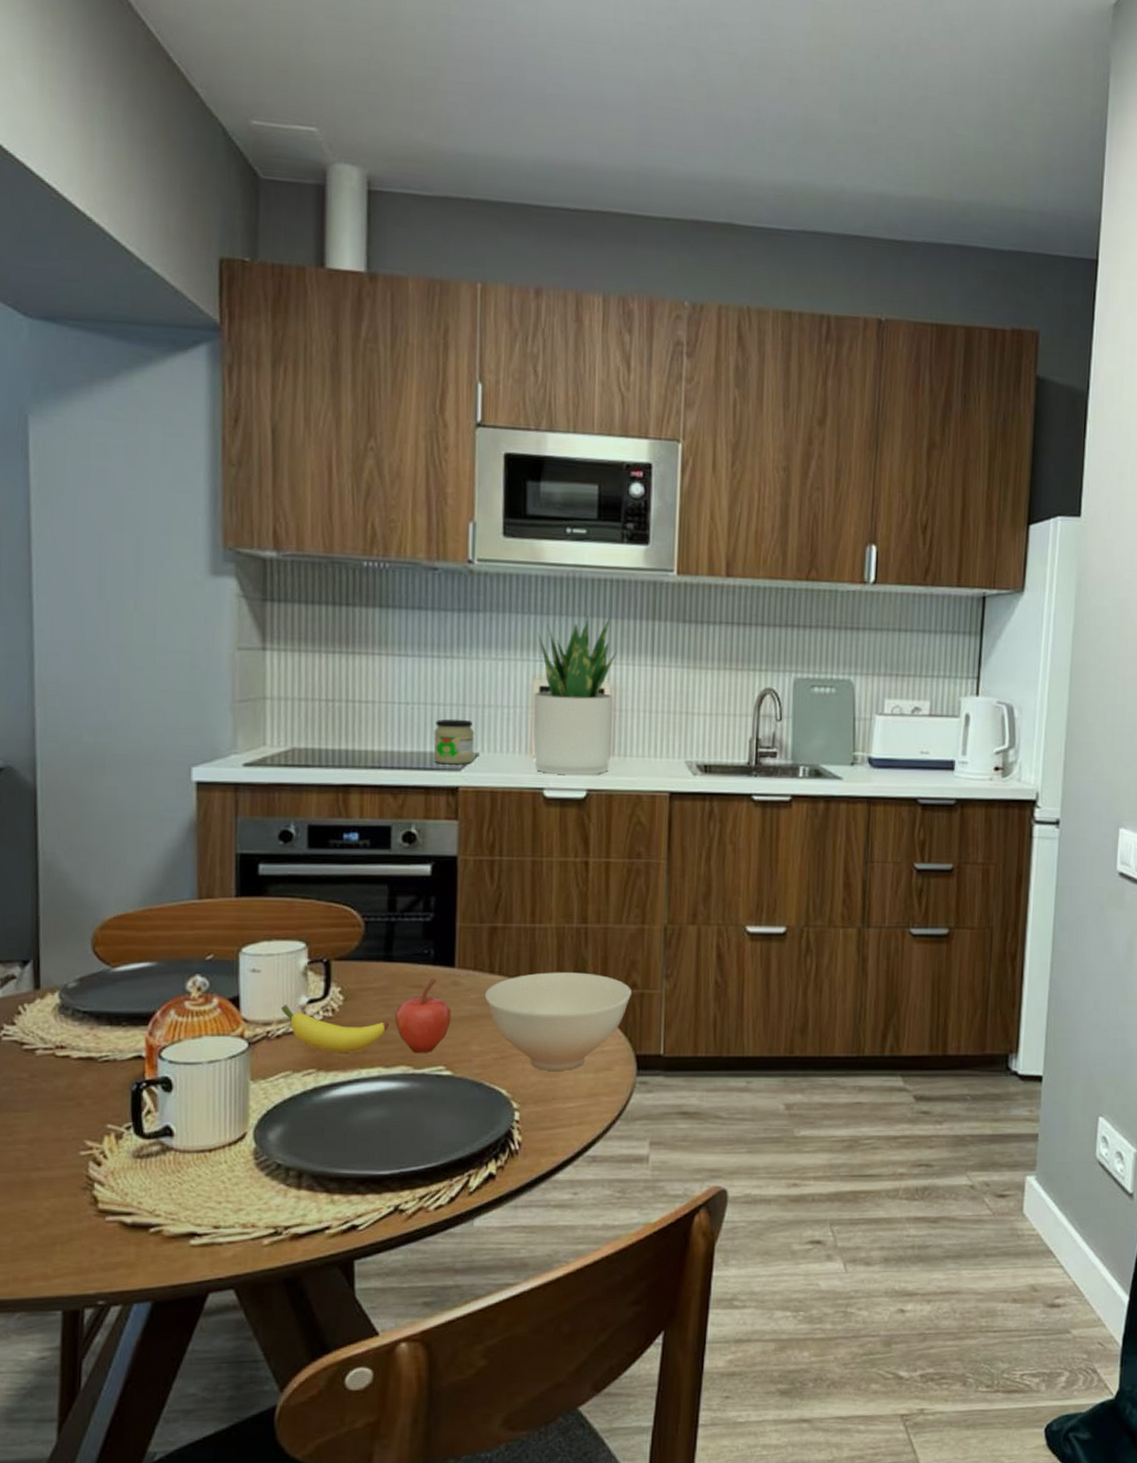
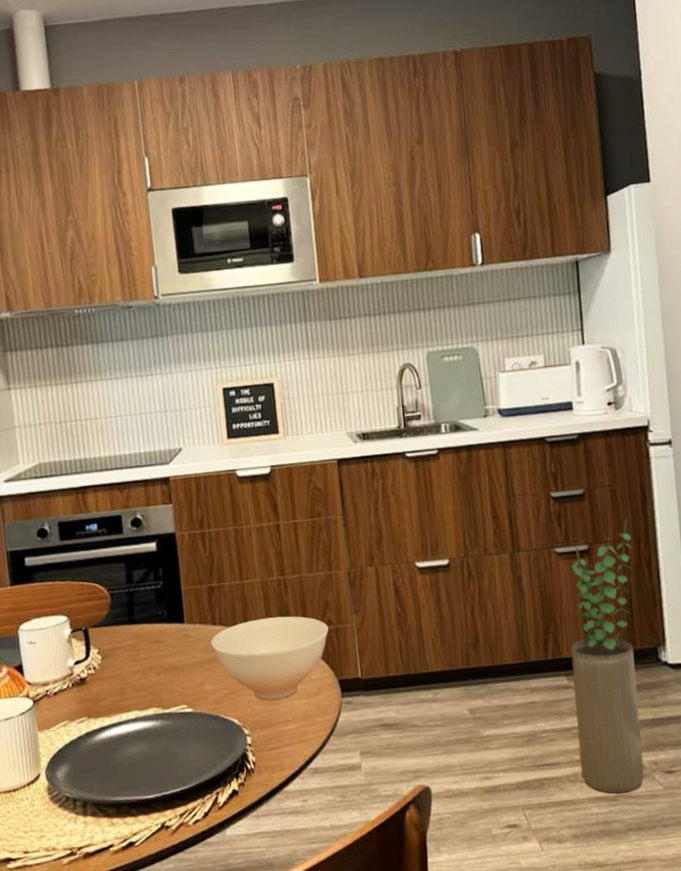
fruit: present [281,977,451,1054] -> none [54,633,187,703]
jar: present [433,718,475,765] -> none [145,422,179,461]
planter: present [532,616,617,776] -> none [215,325,286,458]
vase: none [902,904,998,1215] -> present [571,519,644,794]

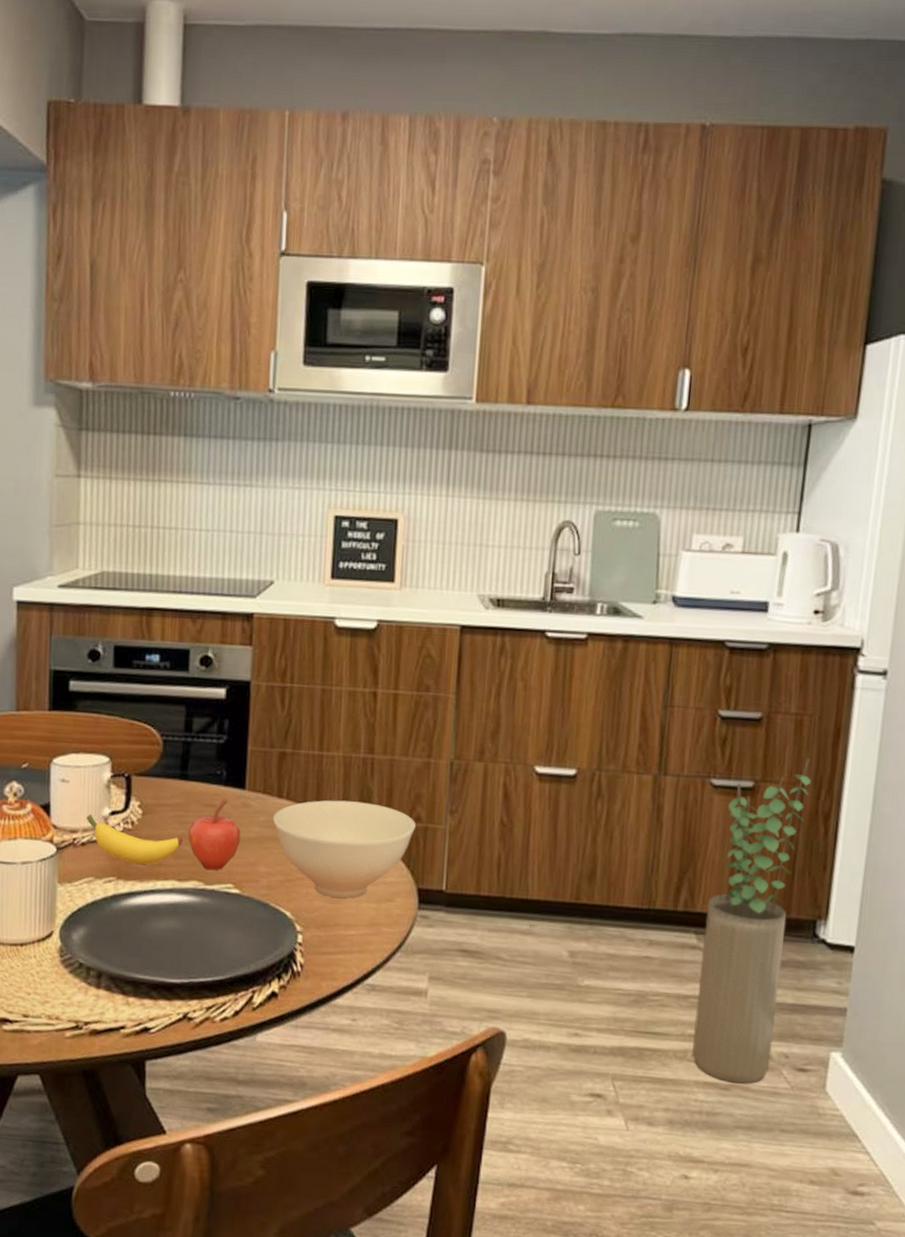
fruit: none [54,633,187,703] -> present [86,798,241,870]

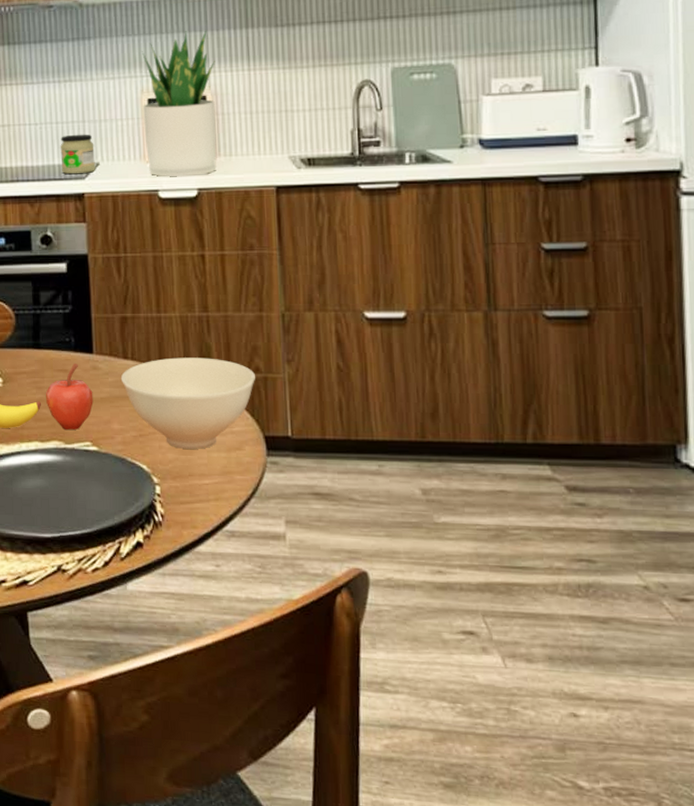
jar: none [231,546,270,592] -> present [60,134,95,175]
planter: none [326,445,412,607] -> present [142,31,217,177]
vase: present [691,758,811,1084] -> none [557,283,649,617]

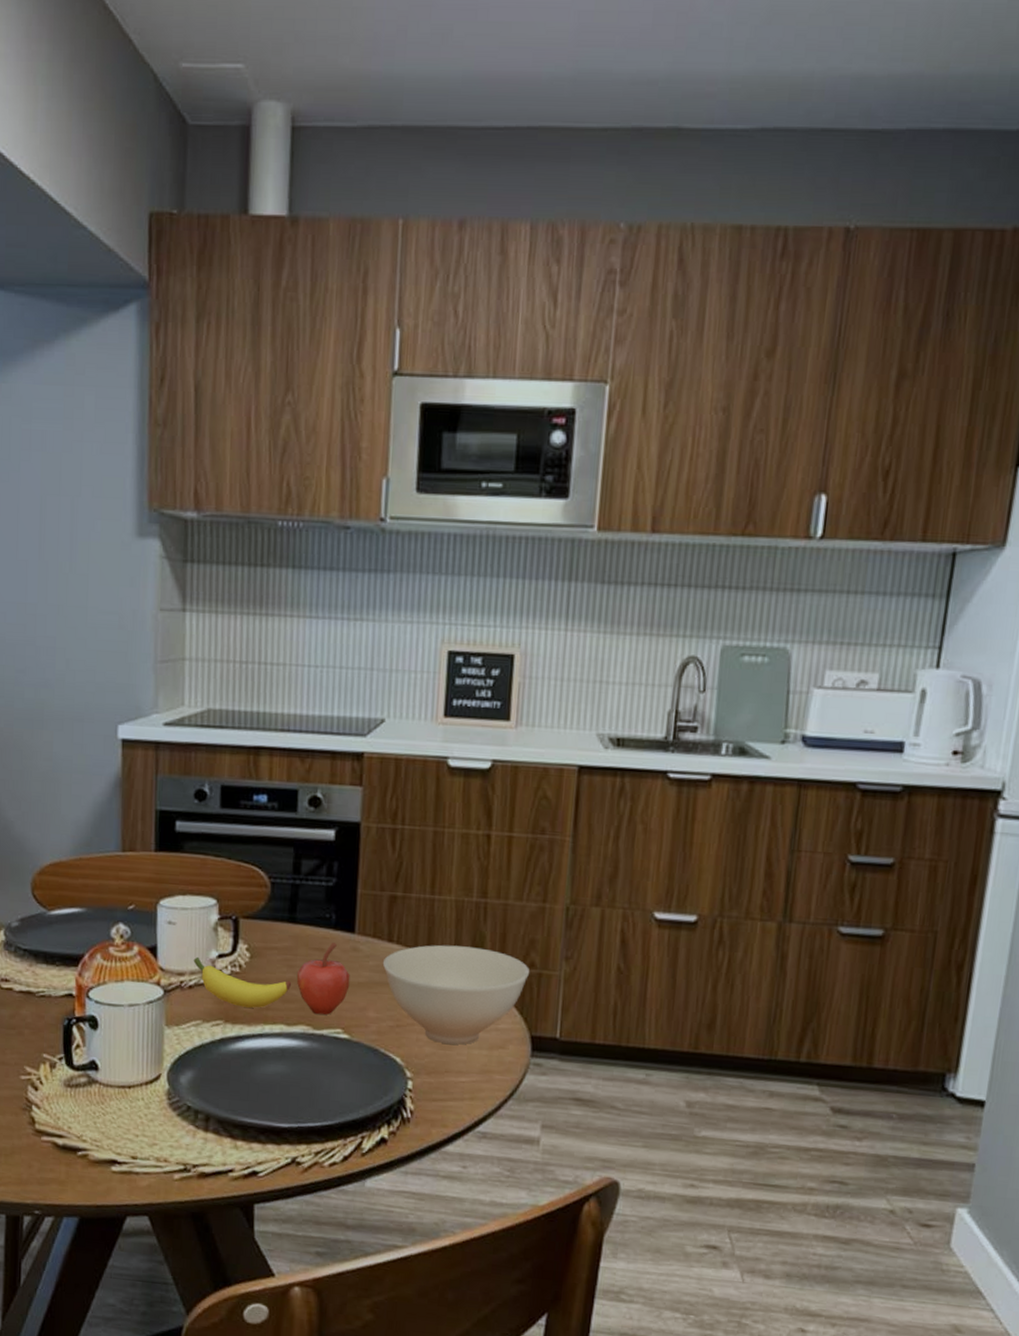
jar: present [60,134,95,175] -> none [340,683,381,730]
planter: present [142,31,217,177] -> none [439,576,530,746]

